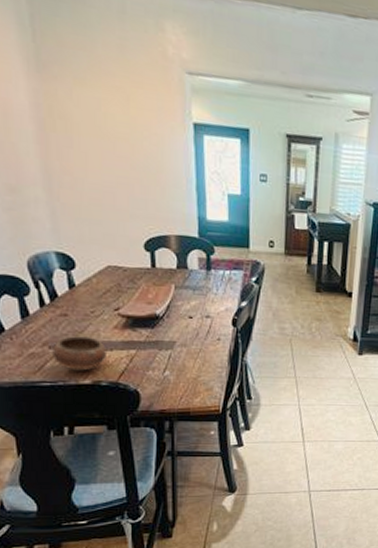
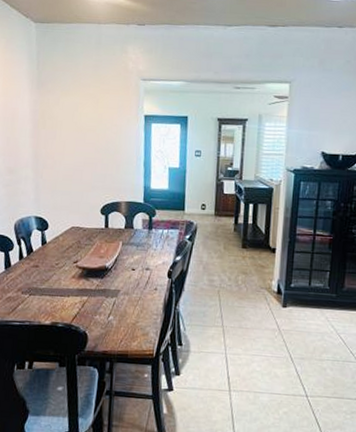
bowl: present [52,336,106,371] -> none [24,283,65,313]

